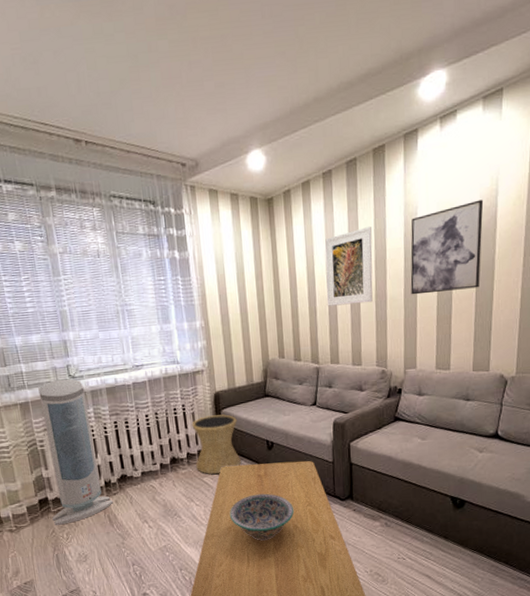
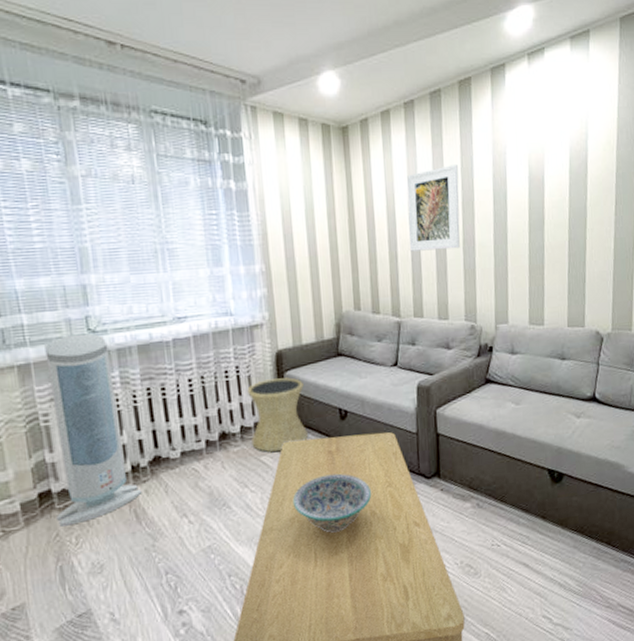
wall art: present [410,199,484,295] -> none [500,142,574,242]

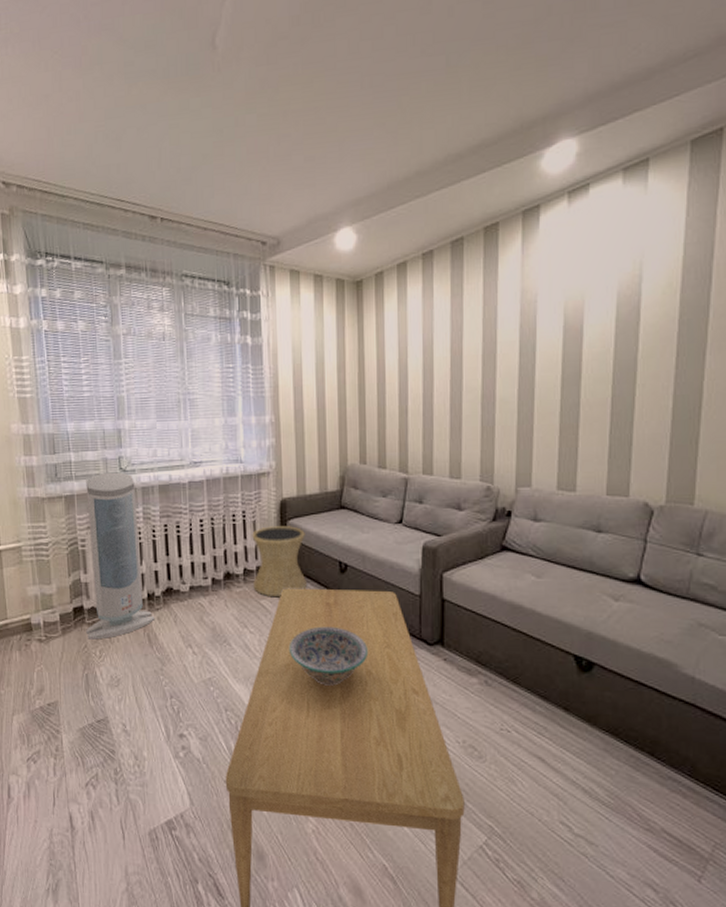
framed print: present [406,163,460,252] -> none [421,314,480,406]

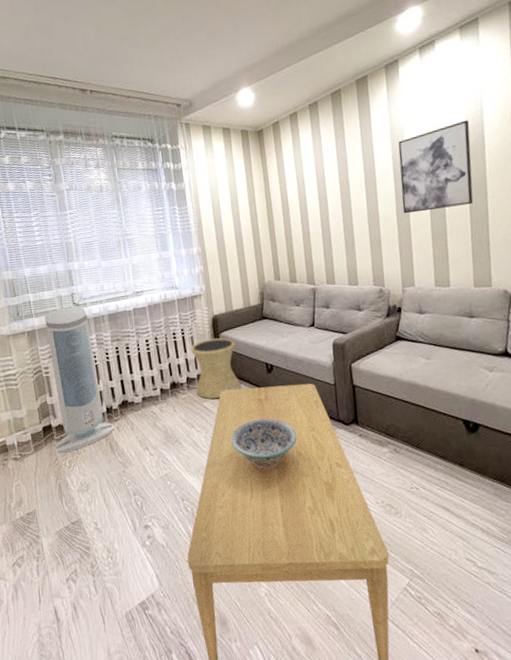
wall art: none [526,287,623,397] -> present [398,120,473,214]

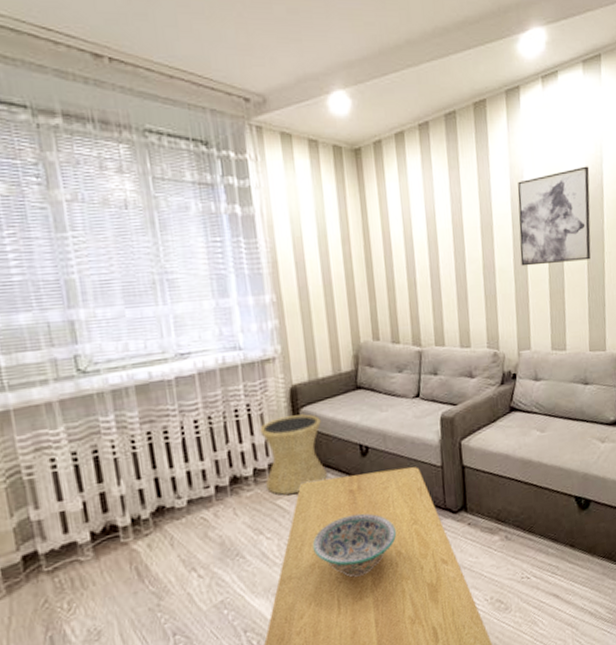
air purifier: present [44,306,115,453] -> none [26,374,144,592]

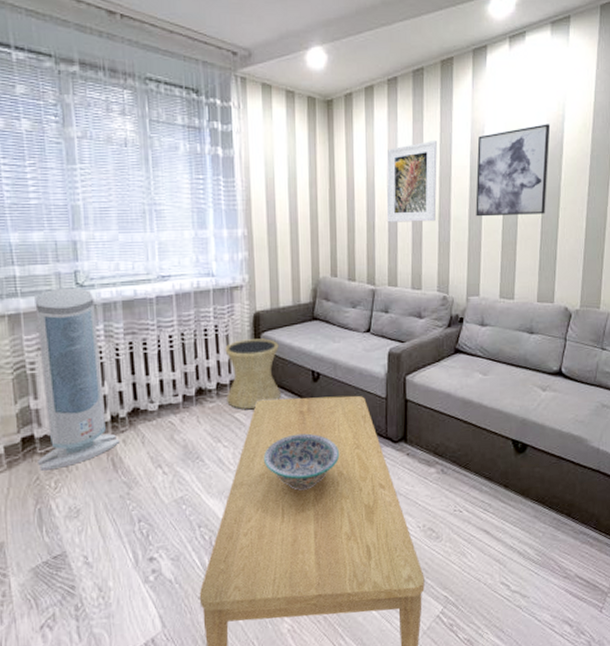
air purifier: none [26,374,144,592] -> present [35,287,120,471]
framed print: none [424,187,480,278] -> present [386,140,437,223]

